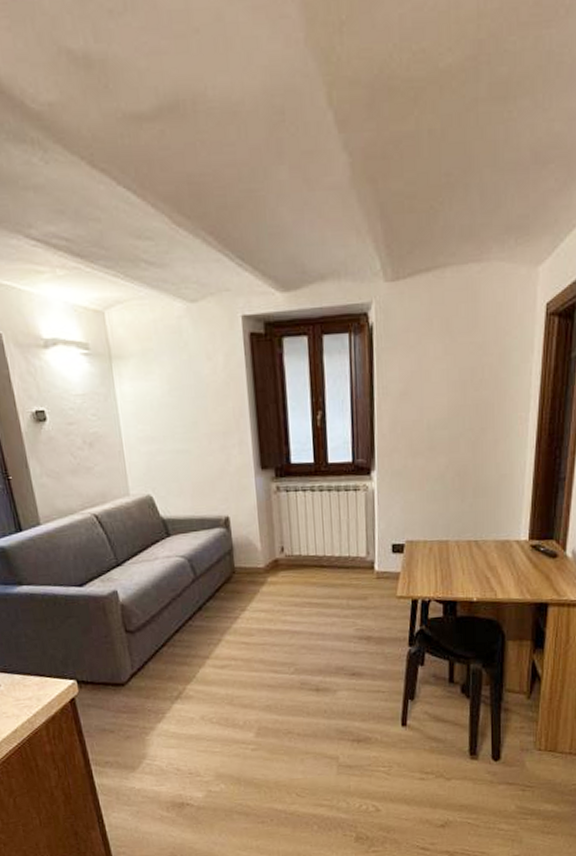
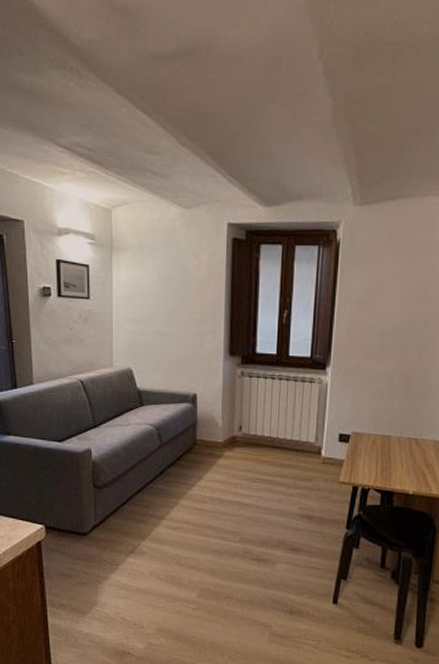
wall art: none [46,375,93,423] -> present [56,258,90,300]

